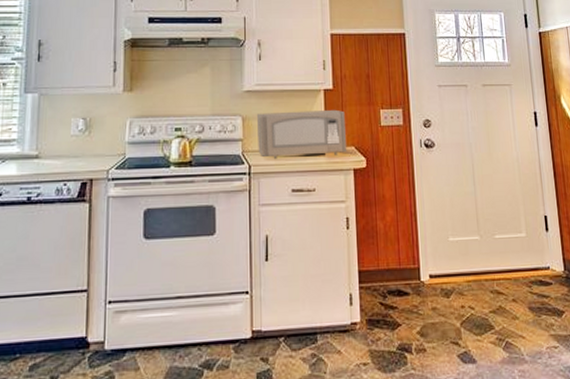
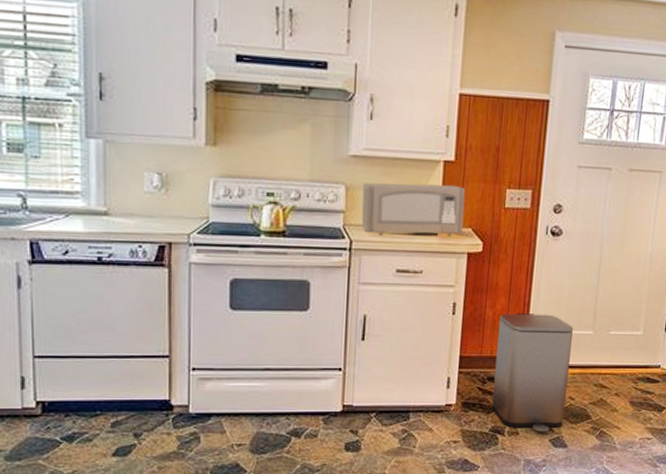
pedal bin: none [390,222,468,347] -> present [492,313,574,432]

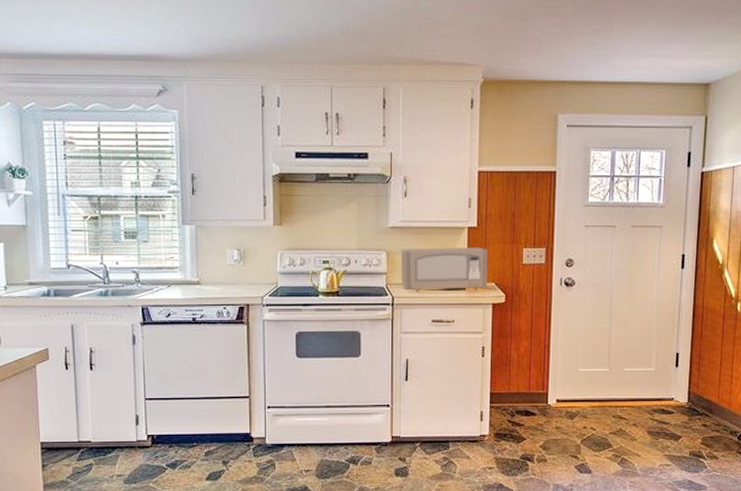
pedal bin: present [492,313,574,432] -> none [521,354,591,459]

